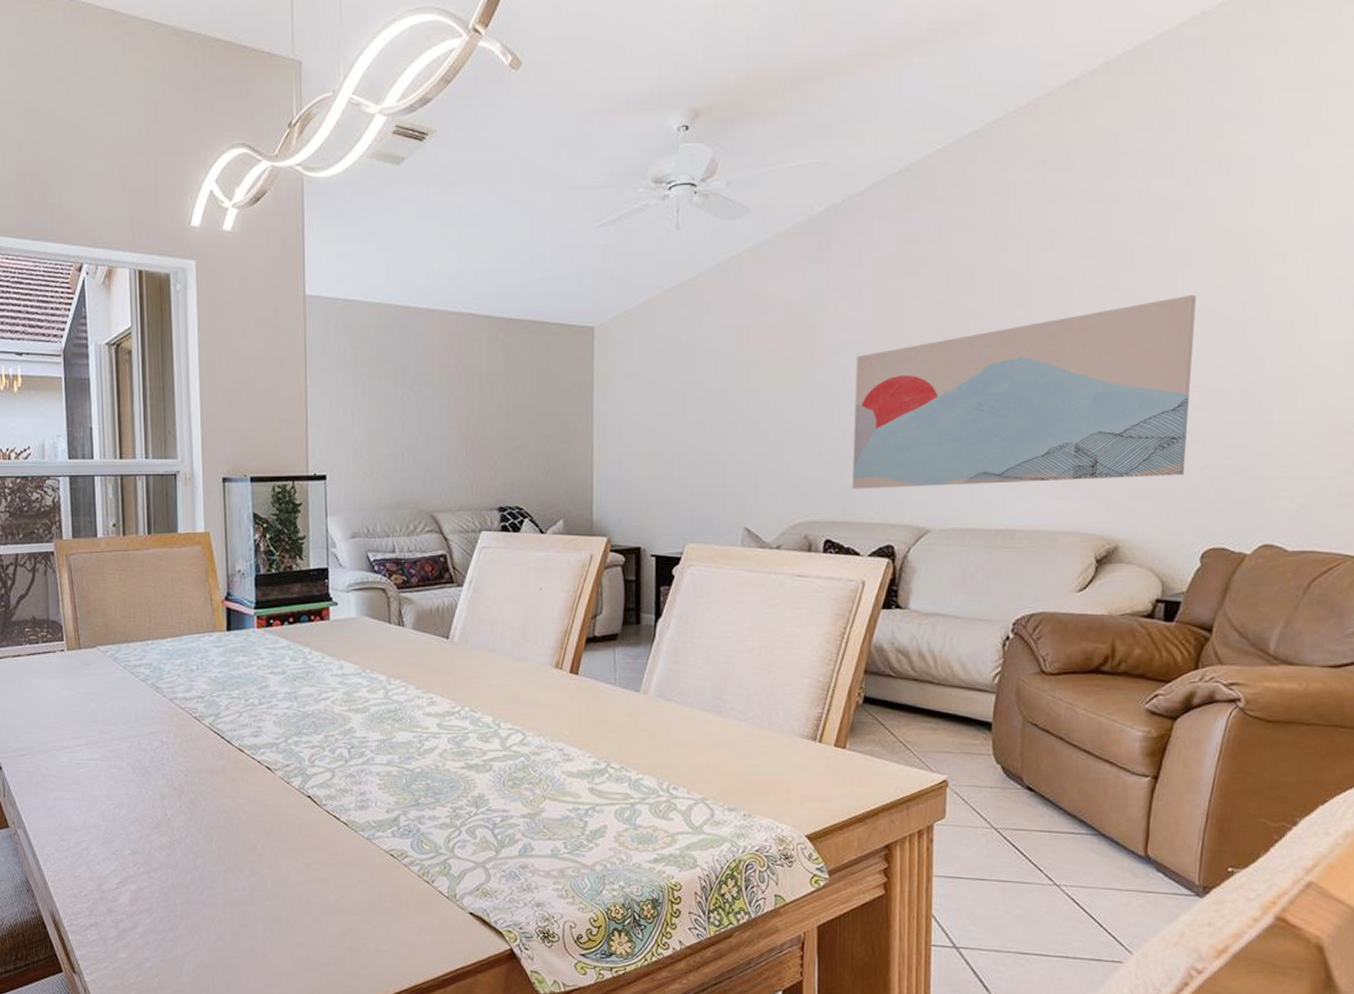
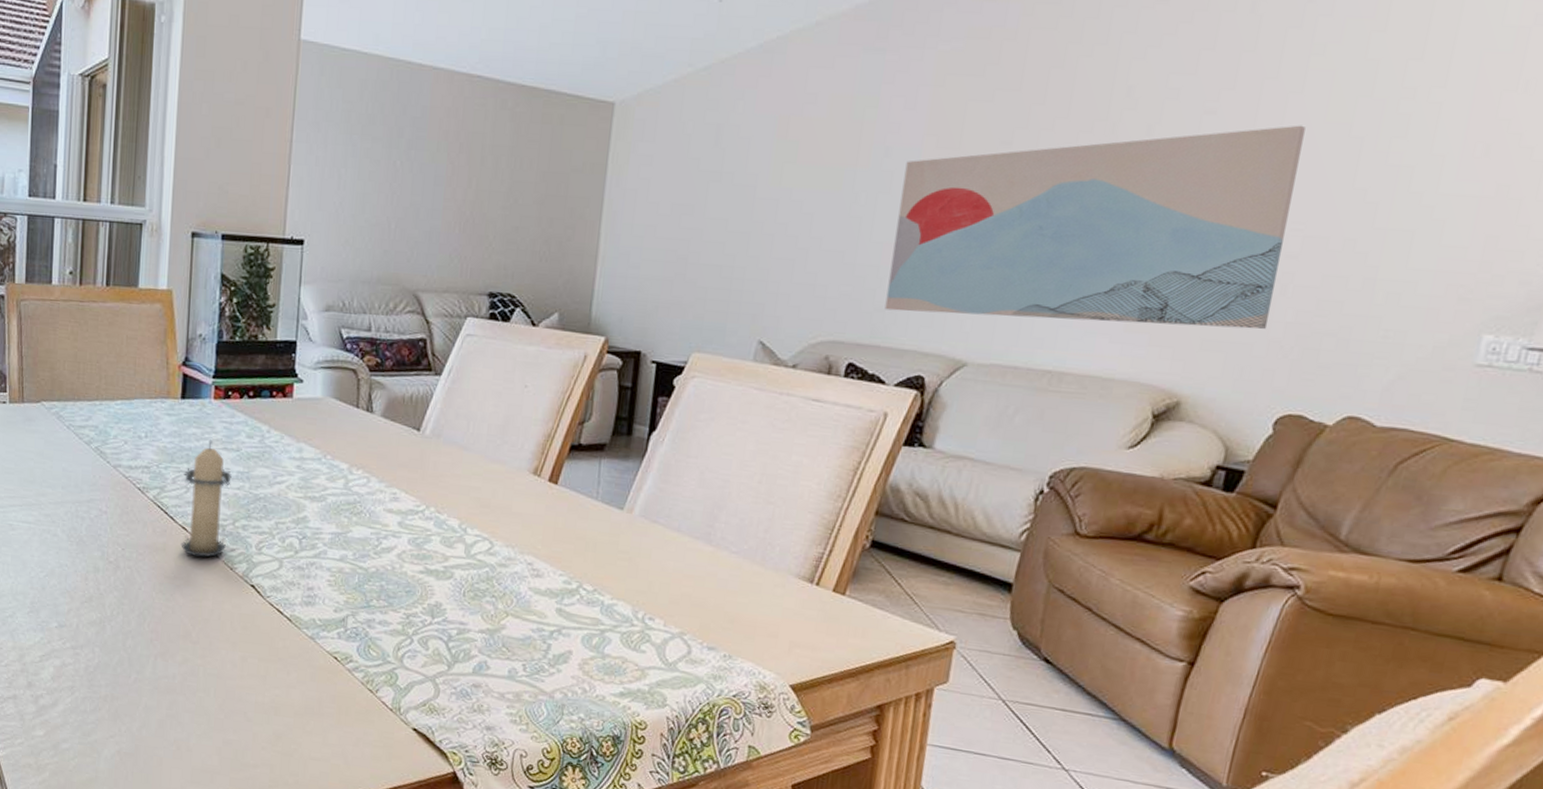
candle: none [236,666,281,775] -> present [181,439,233,557]

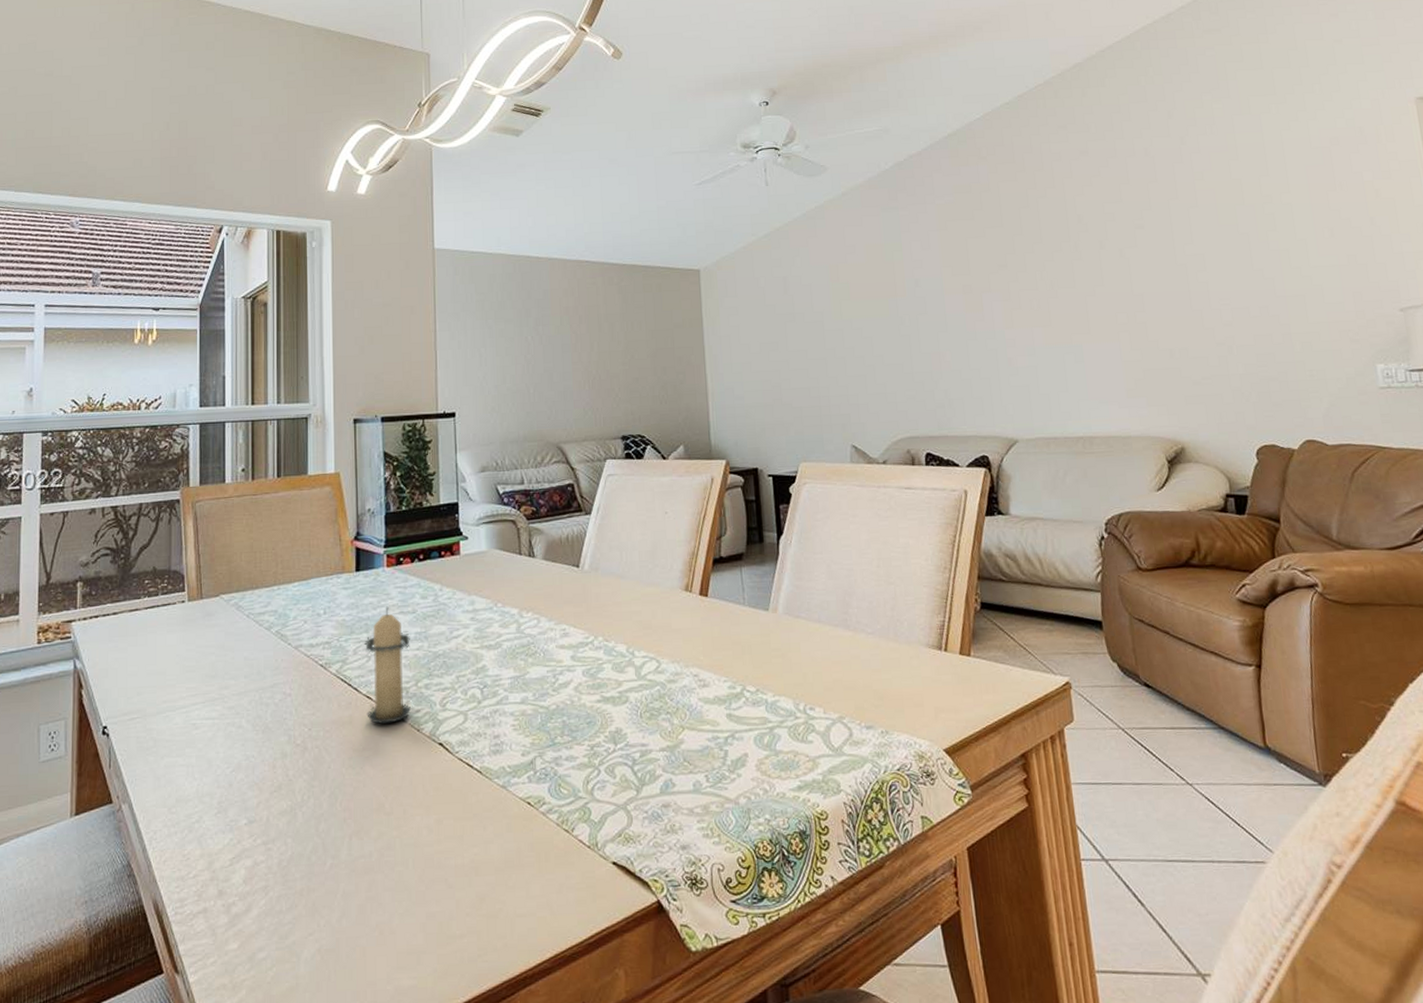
wall art: present [884,125,1306,329] -> none [933,229,1228,406]

